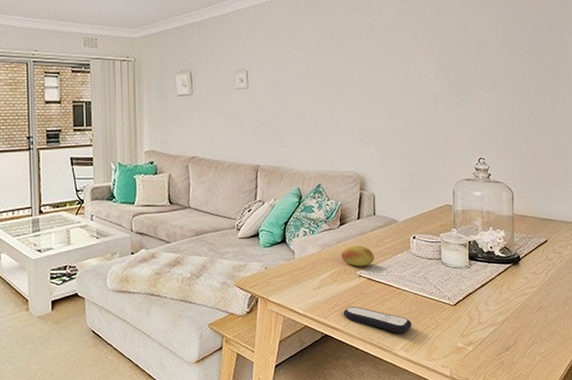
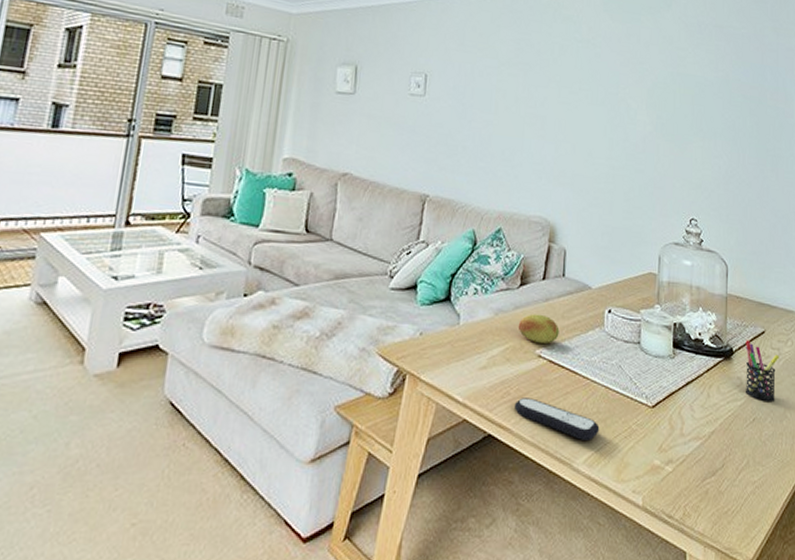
pen holder: none [531,248,561,294] -> present [745,340,779,403]

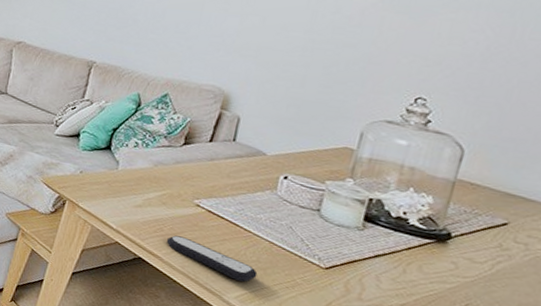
fruit: present [518,313,560,345] -> none [177,169,223,197]
pen holder: present [745,340,779,403] -> none [461,228,526,295]

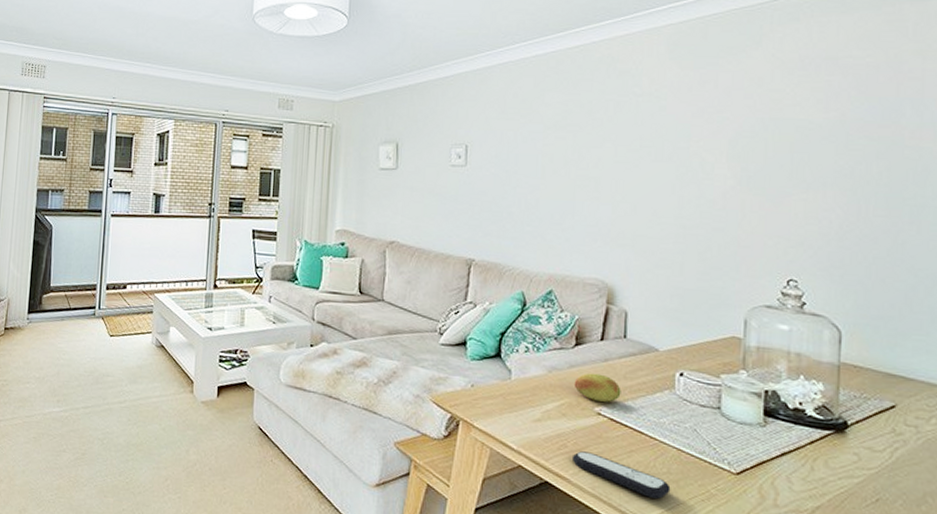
fruit: none [177,169,223,197] -> present [574,373,621,403]

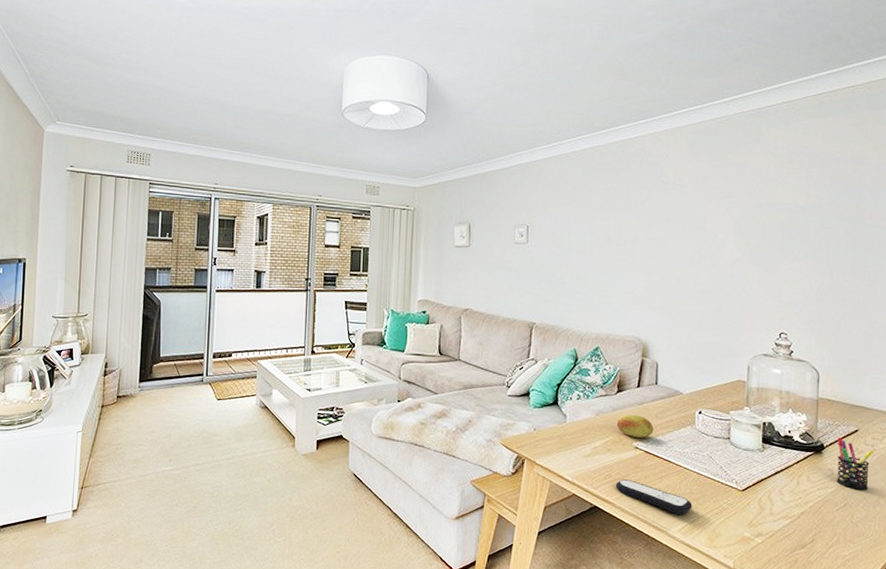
pen holder: none [866,413,917,485] -> present [837,437,874,491]

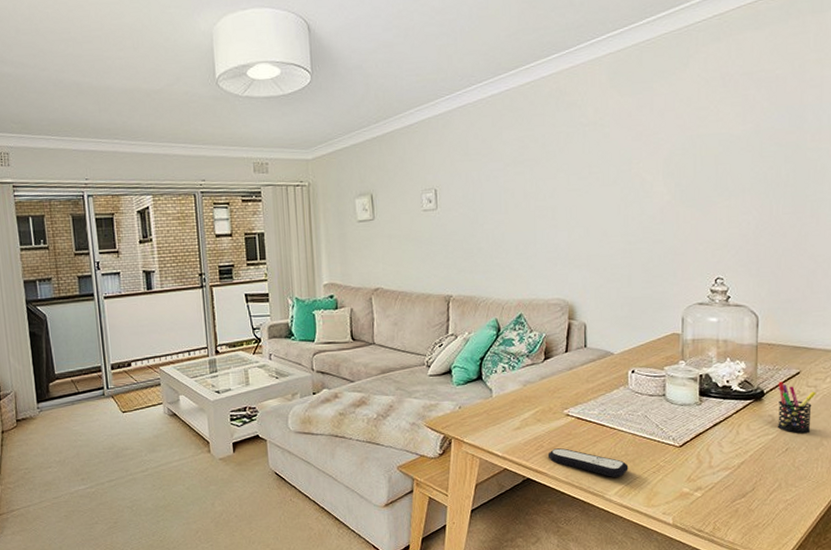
fruit: present [616,414,654,439] -> none [545,381,585,405]

